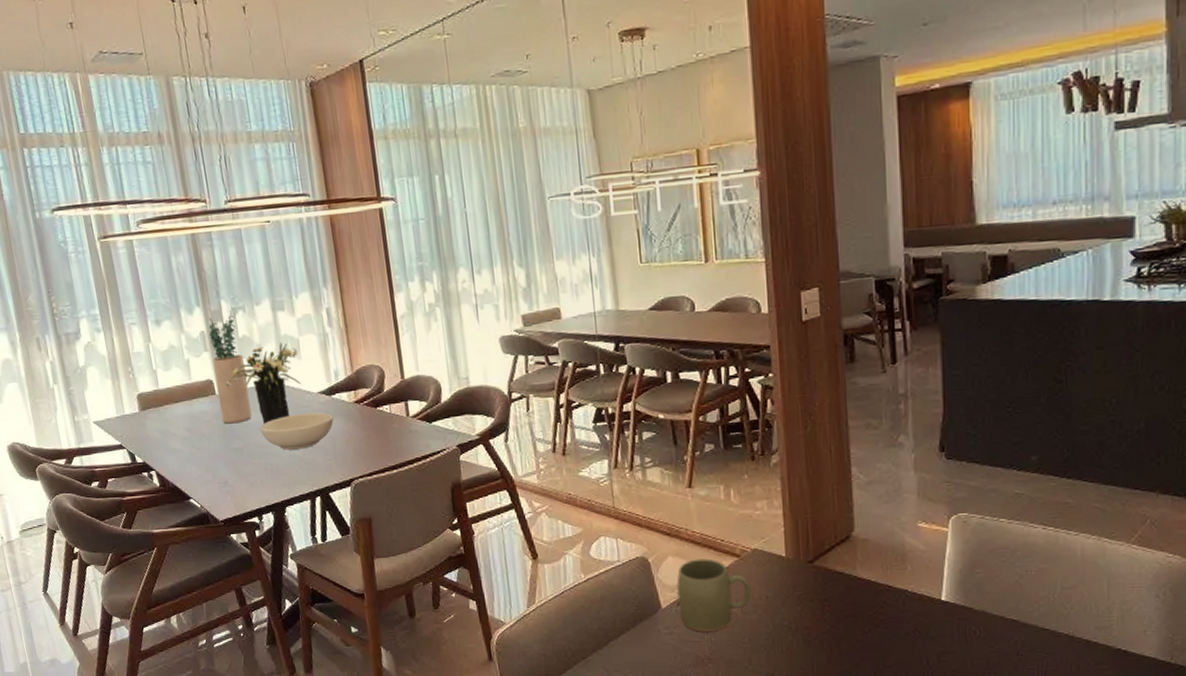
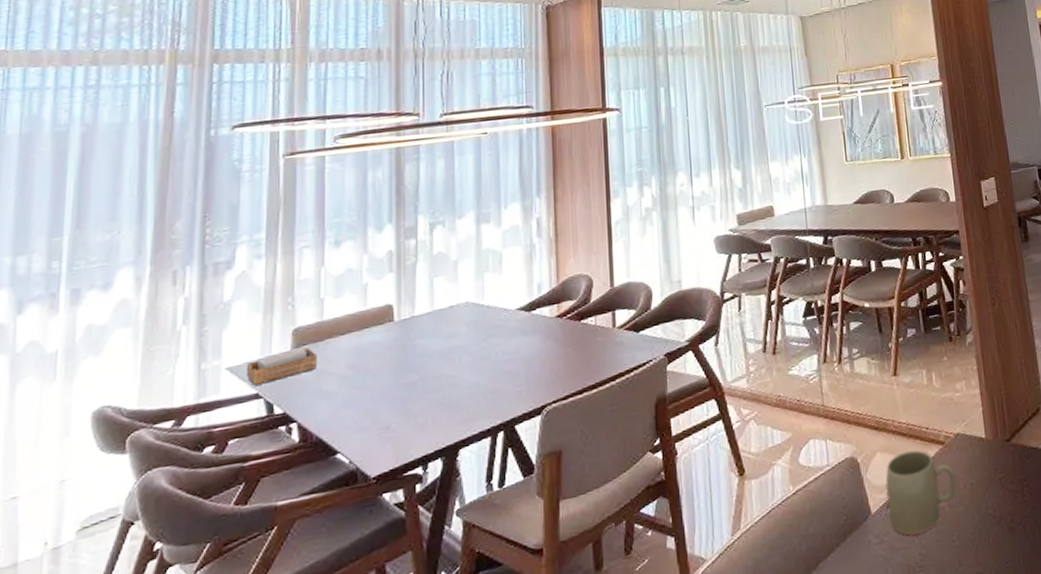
napkin holder: none [108,411,161,438] -> present [245,348,317,385]
vase: present [208,310,252,424] -> none [396,226,435,355]
flower arrangement: present [225,343,301,424] -> none [408,257,499,351]
bowl: present [260,412,334,450] -> none [442,331,531,380]

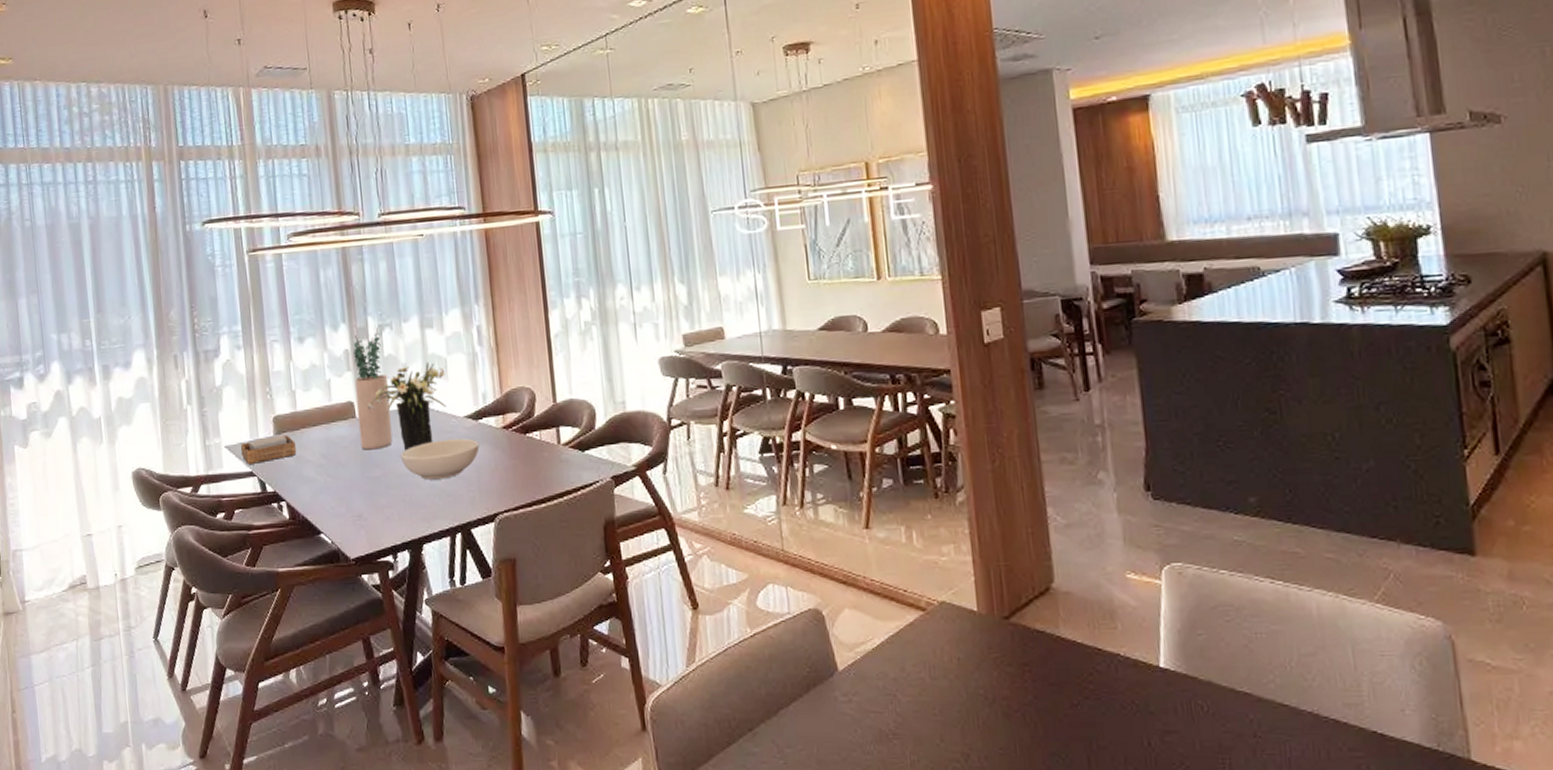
vase: none [396,226,435,355] -> present [353,327,393,450]
flower arrangement: none [408,257,499,351] -> present [367,362,447,451]
bowl: none [442,331,531,380] -> present [401,438,480,480]
mug: present [885,450,957,536] -> none [855,612,940,700]

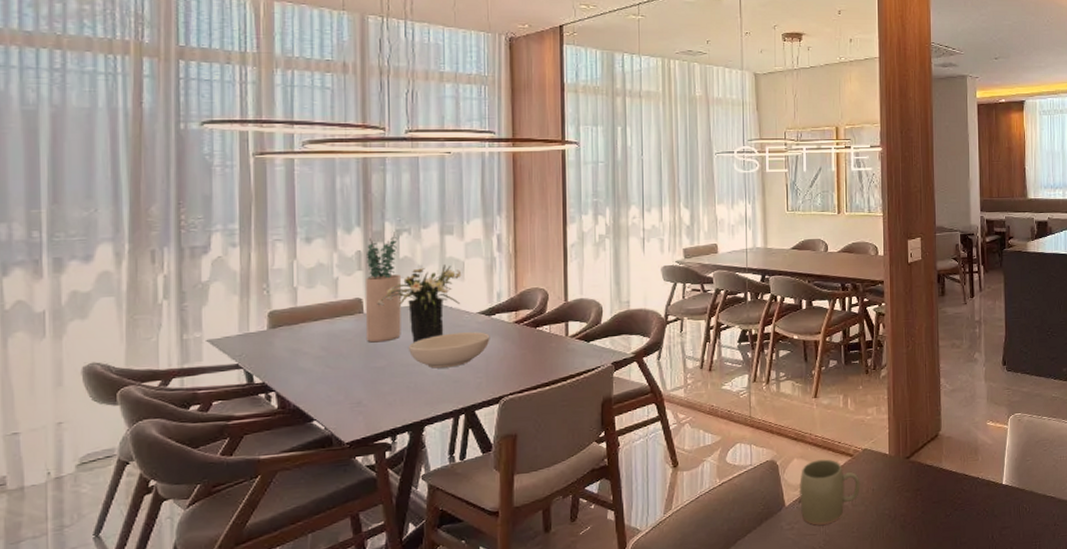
napkin holder: present [240,435,296,464] -> none [225,329,292,357]
mug: none [855,612,940,700] -> present [799,459,861,525]

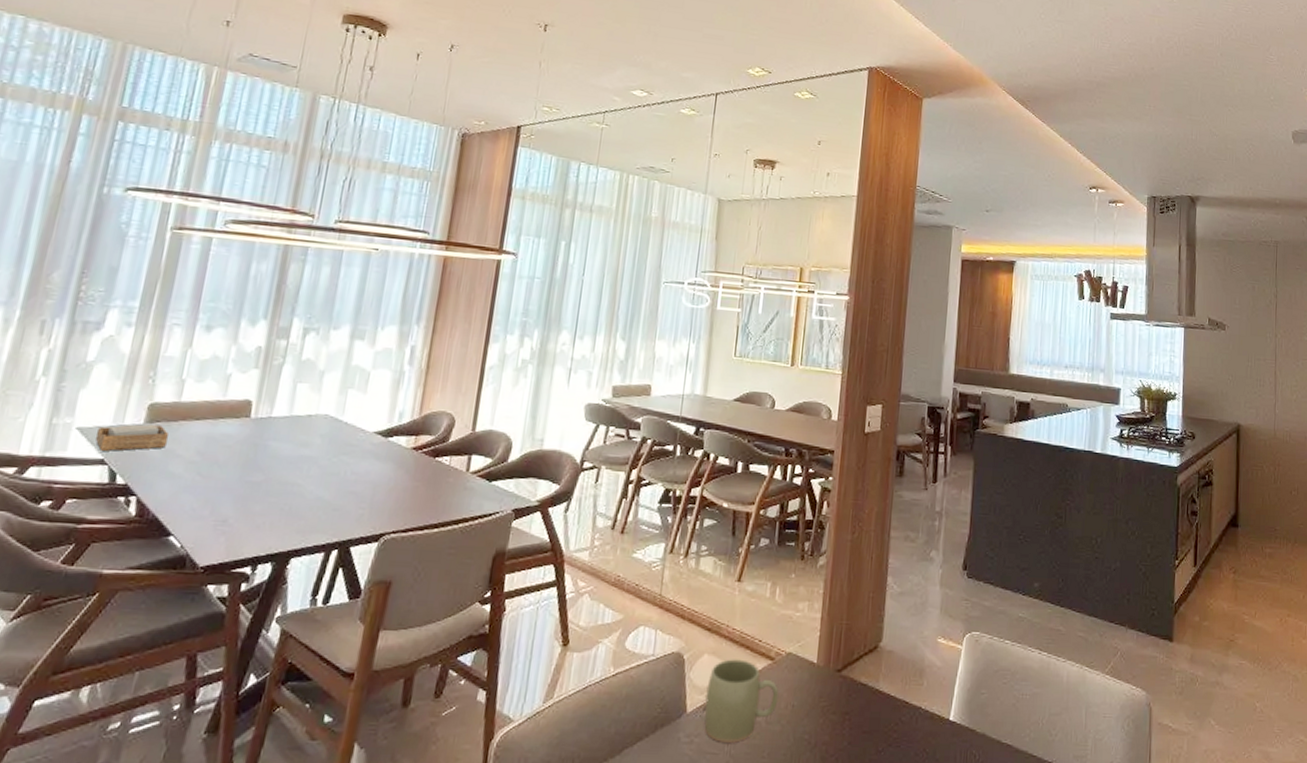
napkin holder: none [225,329,292,357] -> present [95,424,168,451]
vase: present [365,232,402,343] -> none [246,330,304,454]
flower arrangement: present [377,265,462,343] -> none [267,373,365,459]
bowl: present [409,332,490,369] -> none [291,452,383,493]

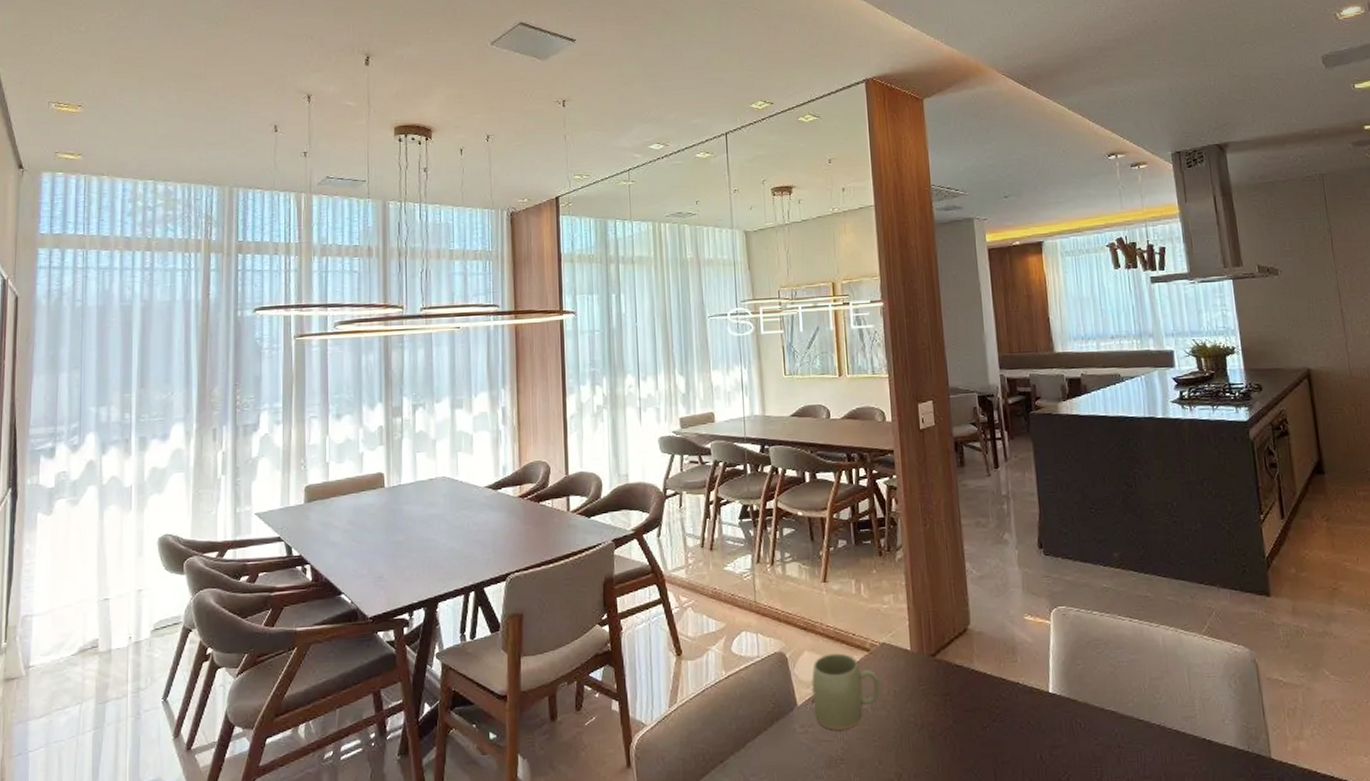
napkin holder: present [95,424,168,451] -> none [270,503,324,530]

